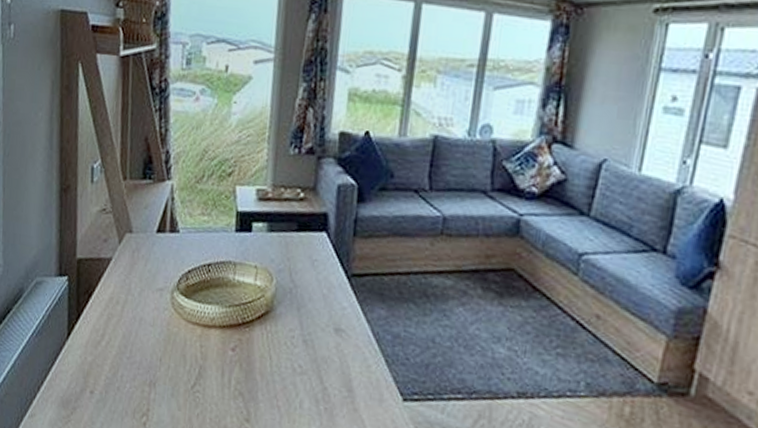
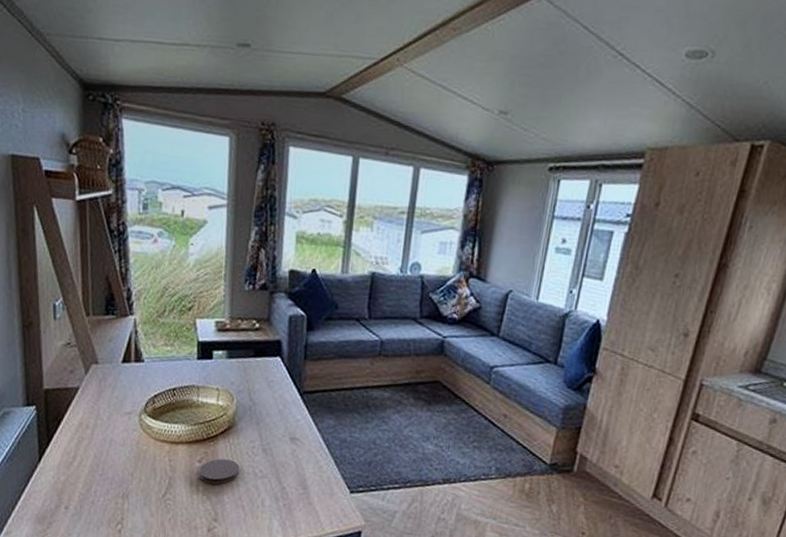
coaster: none [231,348,277,379] -> present [198,458,240,485]

